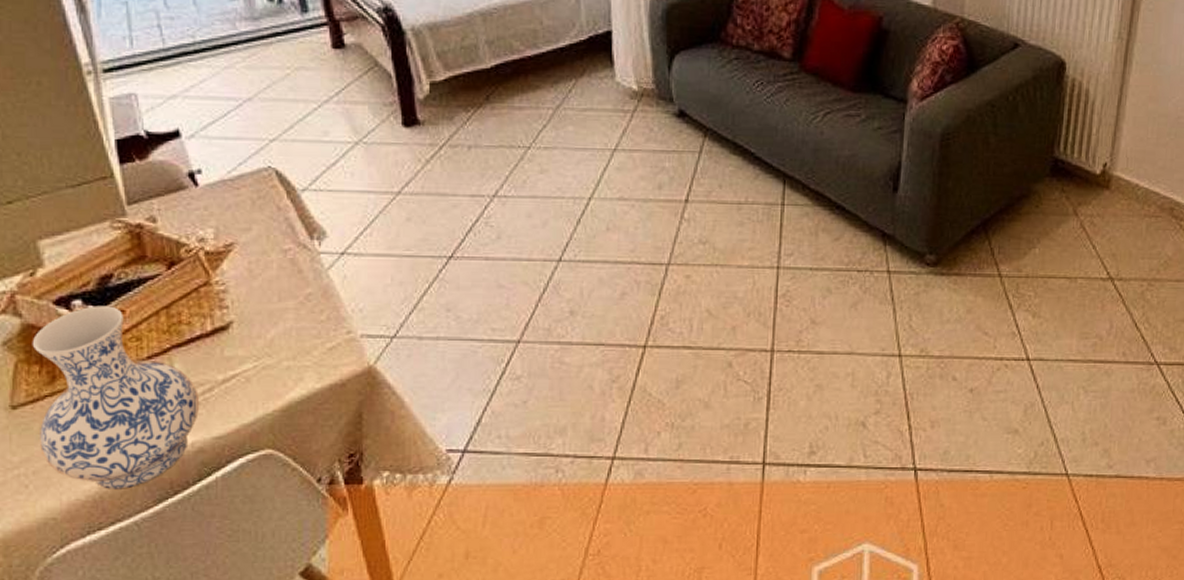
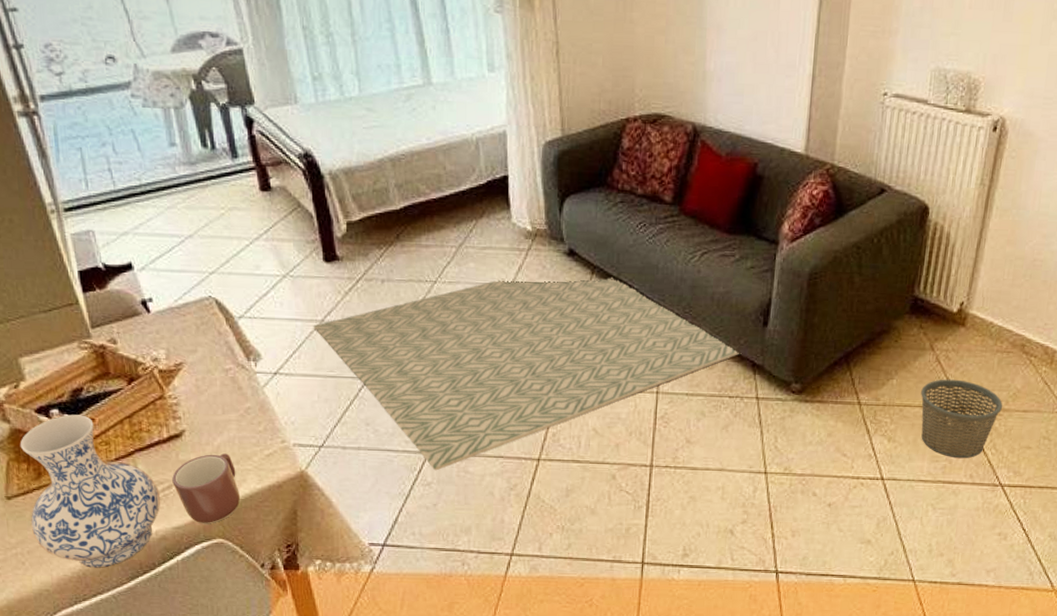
mug: none [215,348,295,432] -> present [172,453,240,524]
rug: none [388,141,870,362] -> present [313,278,742,471]
basket: none [1066,247,1154,334] -> present [921,379,1003,458]

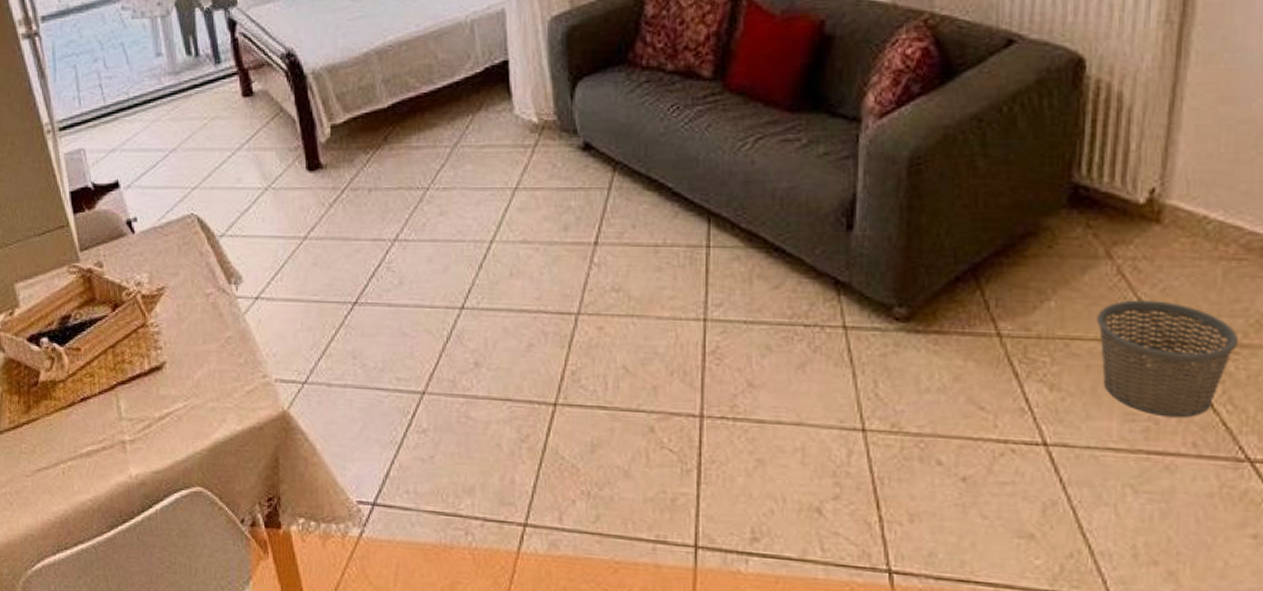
vase: present [20,414,161,568] -> none [12,343,141,514]
mug: present [172,453,240,524] -> none [152,388,219,470]
rug: present [313,278,742,471] -> none [296,175,818,415]

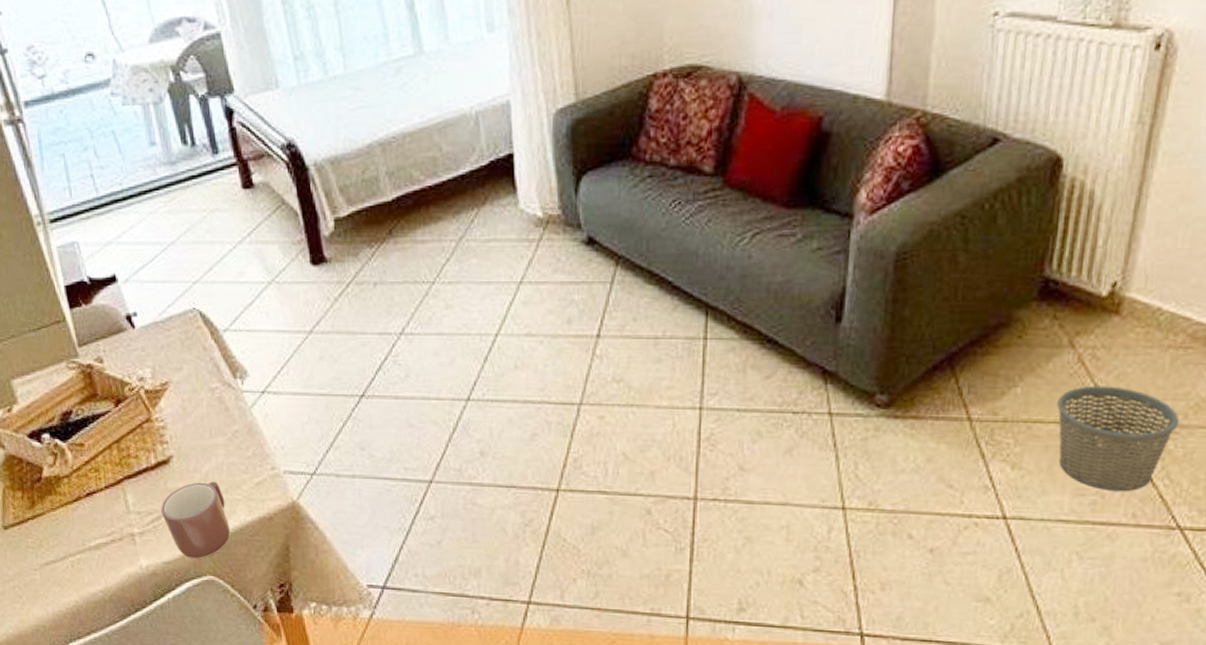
mug: none [152,388,219,470] -> present [161,481,230,560]

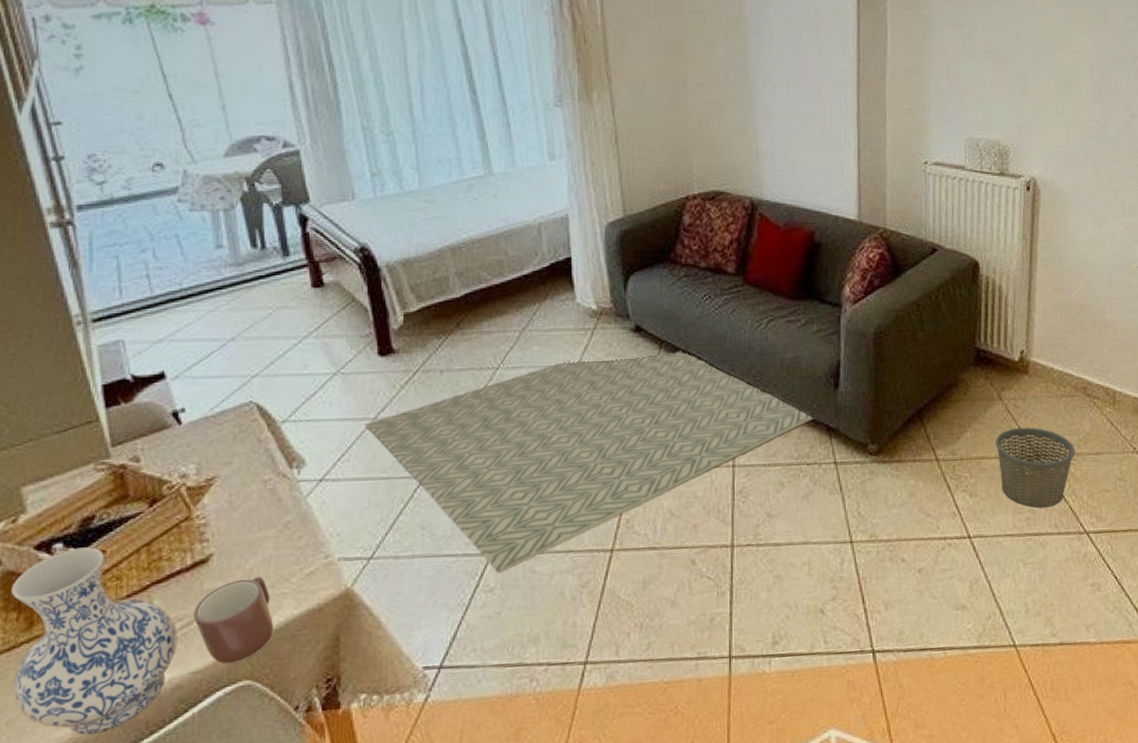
vase: none [14,439,151,604] -> present [11,547,178,735]
rug: none [301,269,808,503] -> present [365,351,816,574]

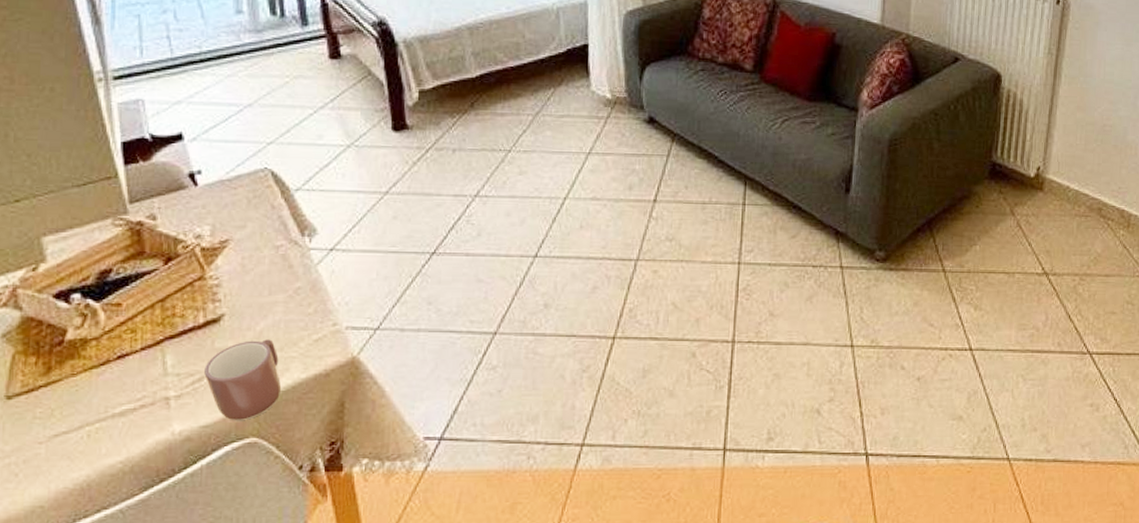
vase: present [11,547,178,735] -> none [30,299,189,477]
rug: present [365,351,816,574] -> none [376,145,824,353]
basket: present [995,427,1076,508] -> none [1004,244,1085,325]

